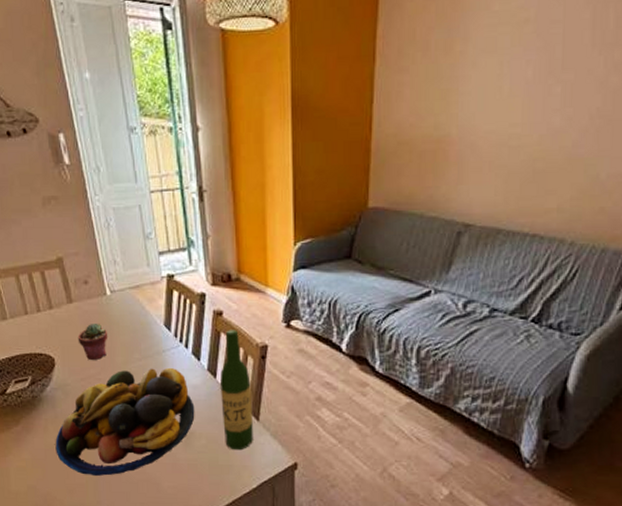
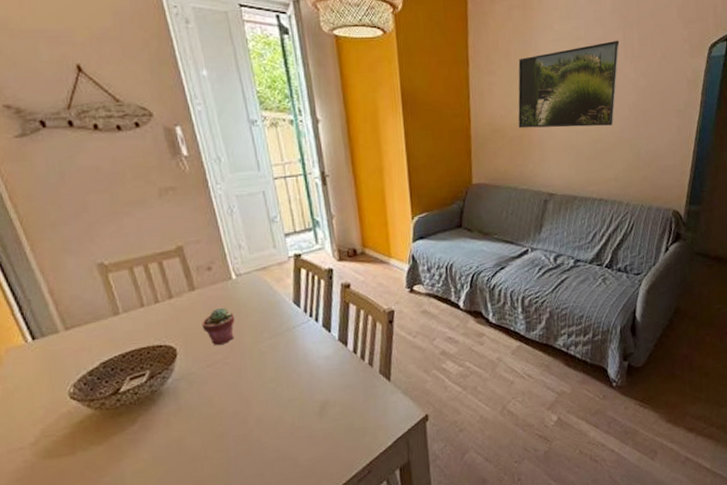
fruit bowl: present [55,367,195,476] -> none [179,342,328,465]
wine bottle: present [219,330,253,451] -> none [351,299,386,413]
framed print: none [432,21,586,141] -> present [518,40,620,129]

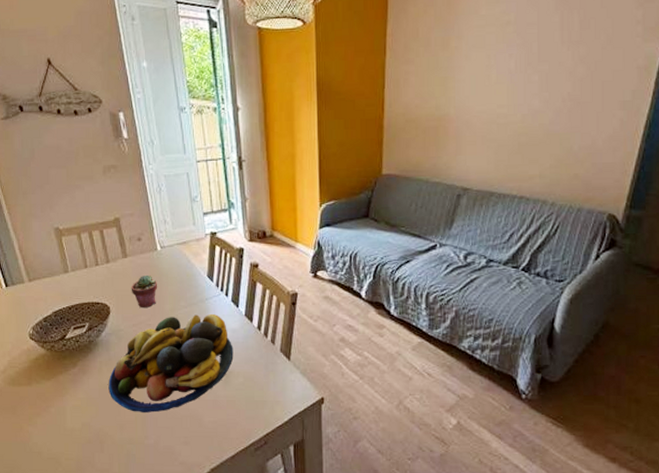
fruit bowl: none [179,342,328,465] -> present [108,313,234,413]
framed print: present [518,40,620,129] -> none [434,24,556,119]

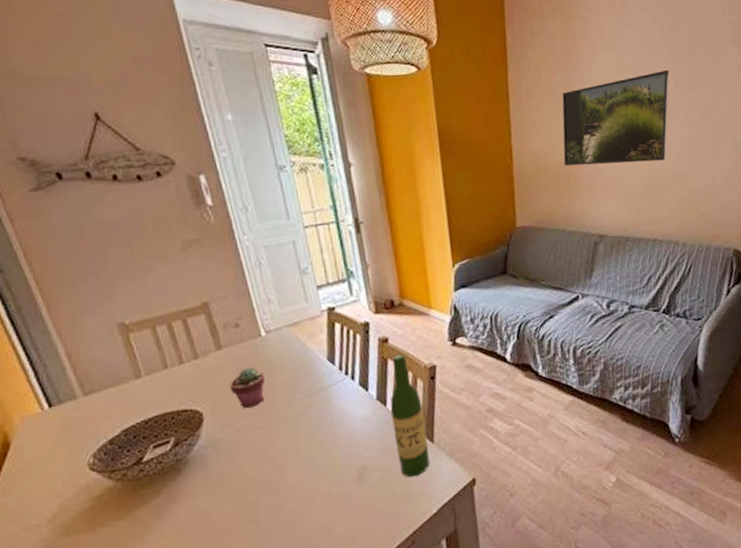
fruit bowl: present [108,313,234,413] -> none [206,402,367,539]
wine bottle: none [255,280,285,387] -> present [390,354,429,478]
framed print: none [434,24,556,119] -> present [562,69,670,167]

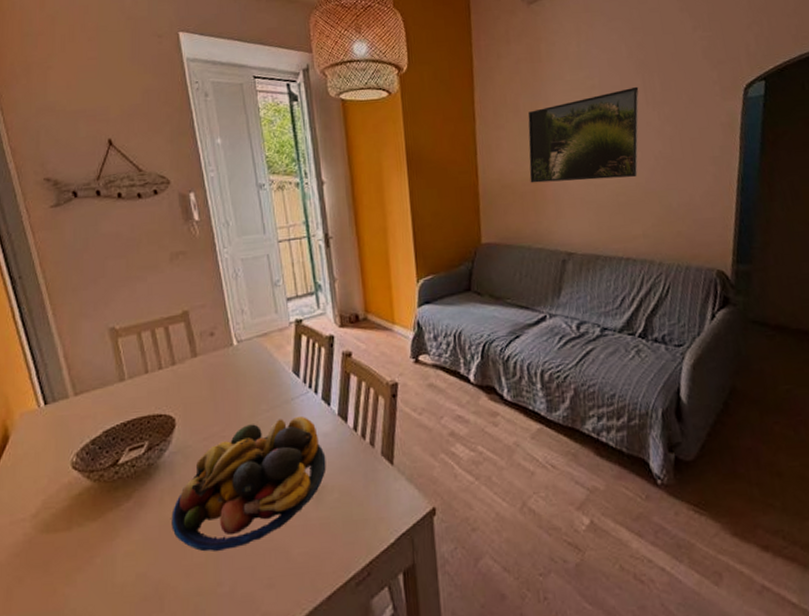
fruit bowl: none [206,402,367,539] -> present [171,415,326,552]
potted succulent: present [229,367,266,408] -> none [201,375,234,416]
wine bottle: present [390,354,429,478] -> none [351,370,388,502]

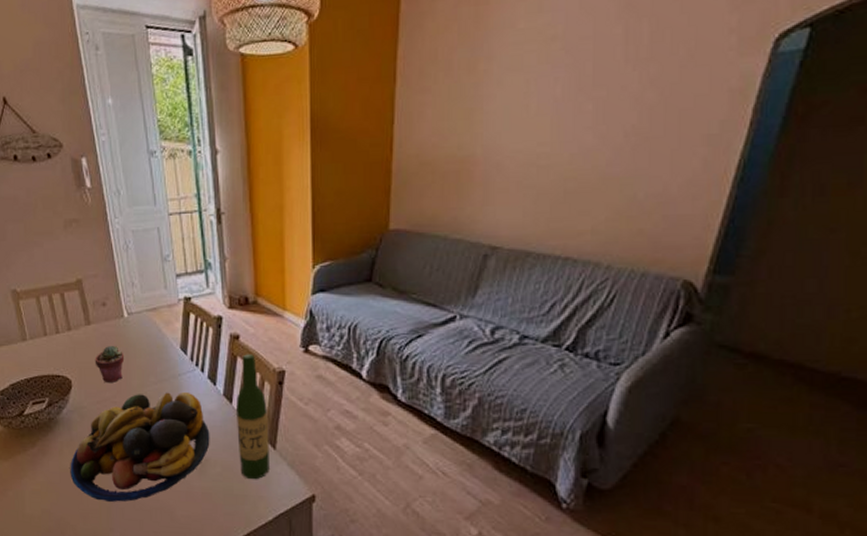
potted succulent: none [201,375,234,416] -> present [94,345,125,382]
wine bottle: none [351,370,388,502] -> present [235,354,269,480]
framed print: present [528,86,639,183] -> none [456,37,618,161]

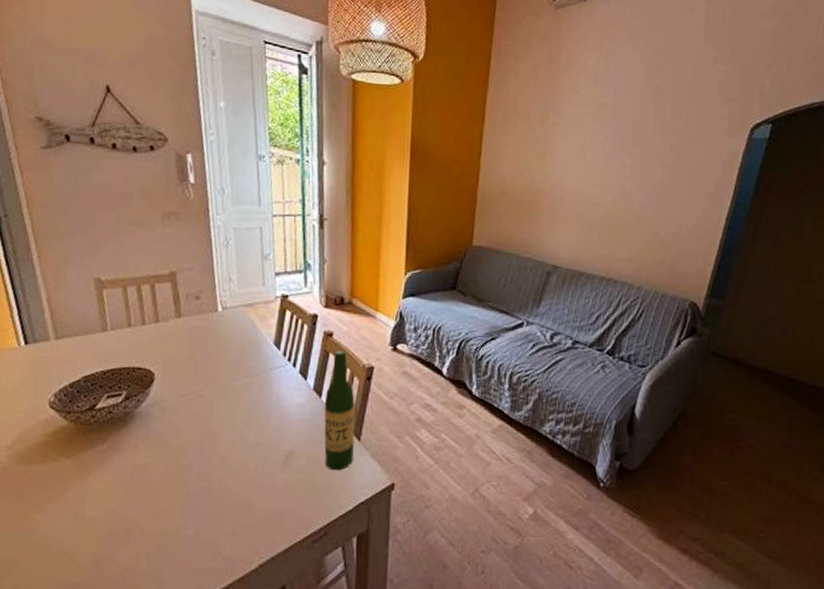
fruit bowl: present [70,391,210,502] -> none [143,385,297,498]
potted succulent: present [94,345,125,382] -> none [182,338,215,376]

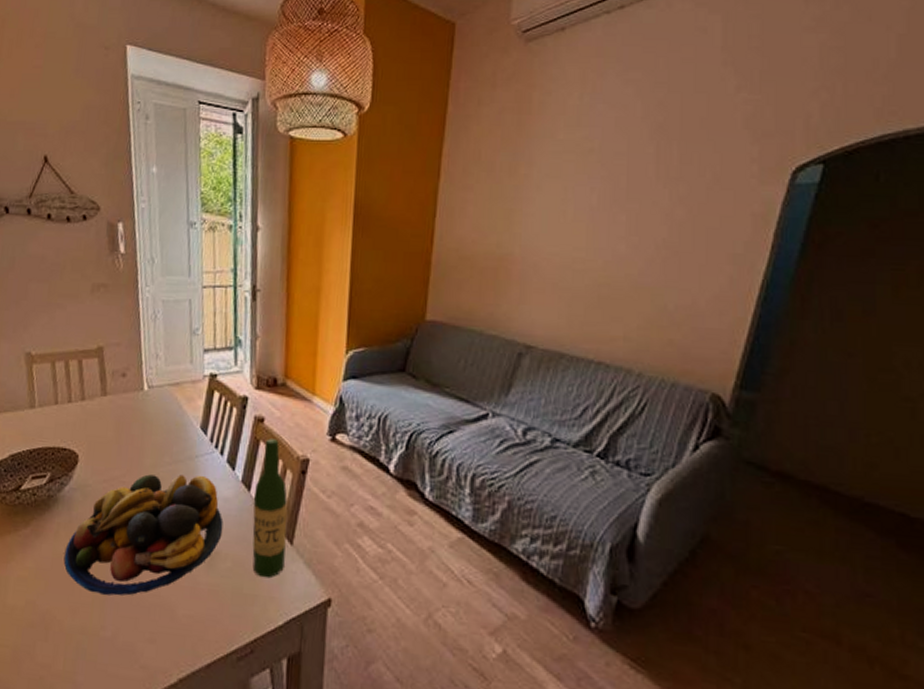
fruit bowl: none [143,385,297,498] -> present [64,474,224,596]

